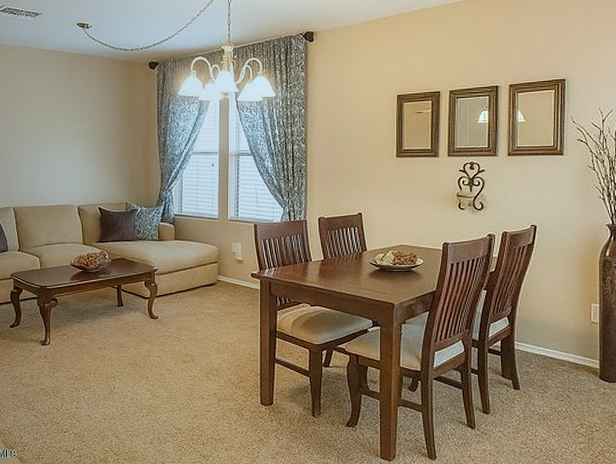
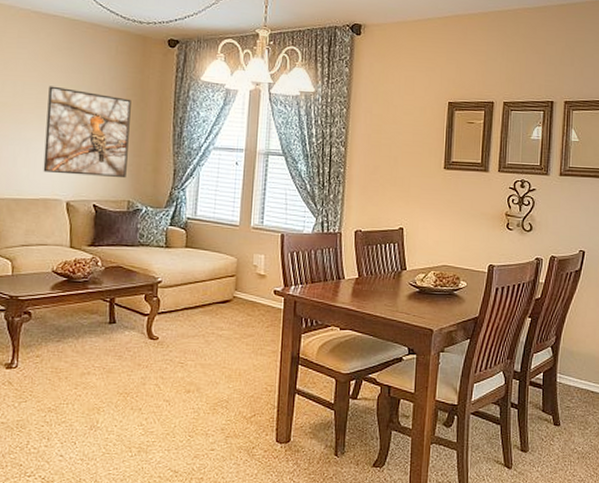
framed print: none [58,111,123,184] -> present [43,86,131,177]

